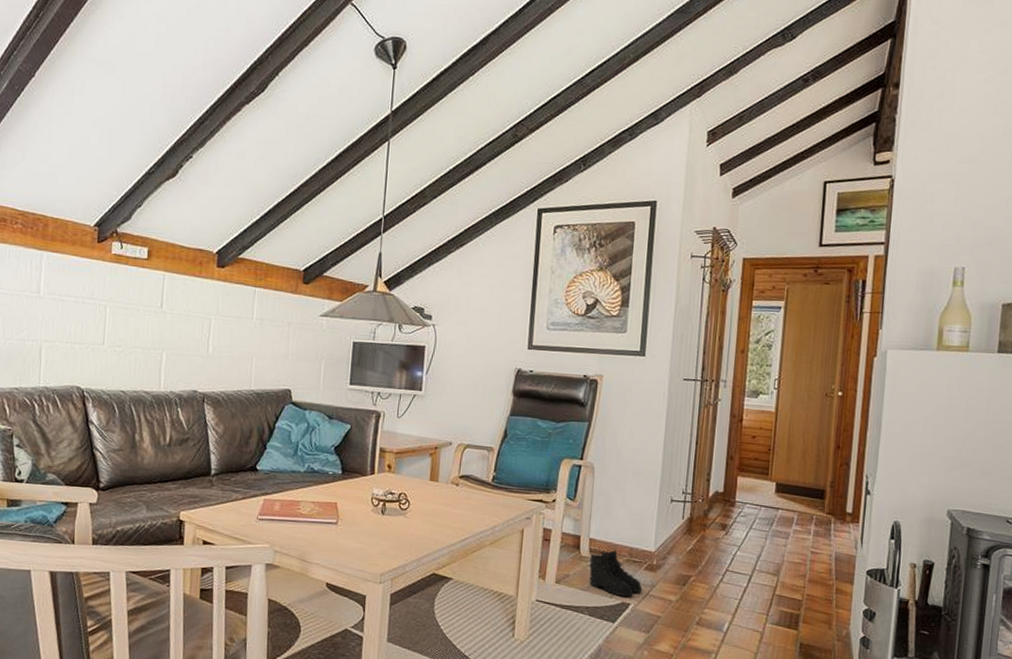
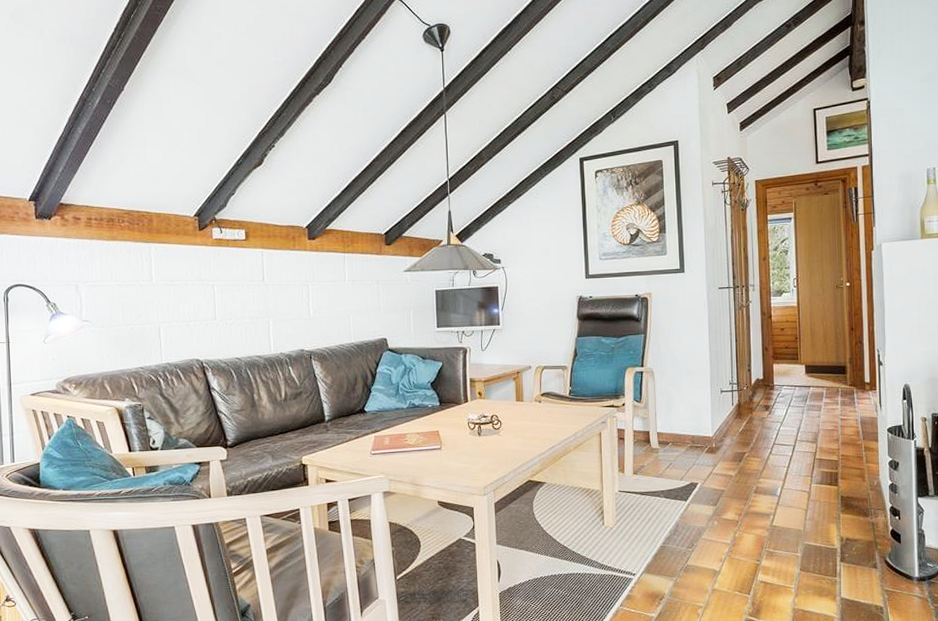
boots: present [588,549,642,597] -> none [659,439,706,478]

